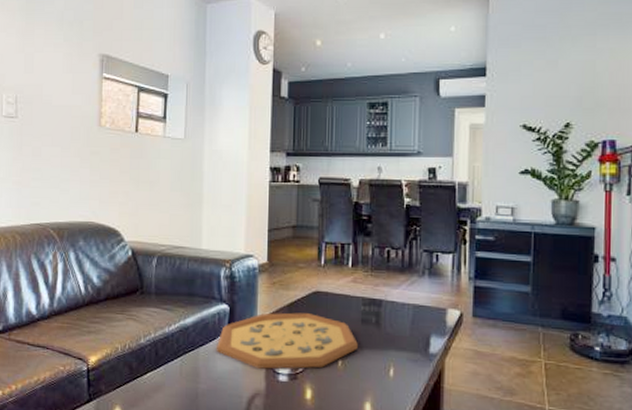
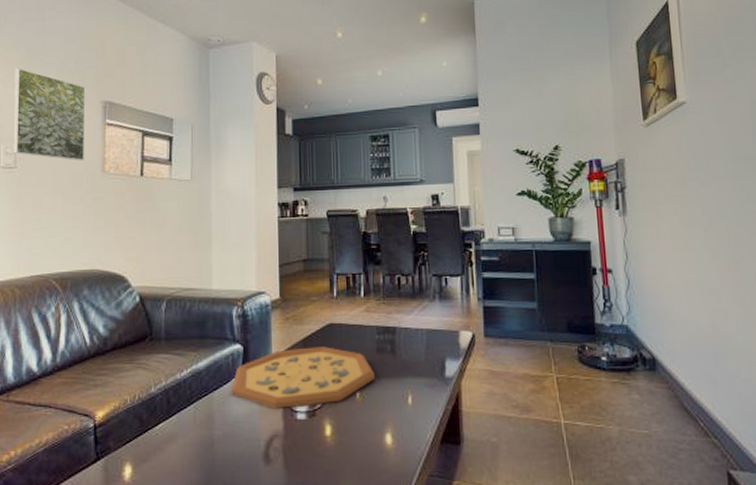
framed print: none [14,17,84,114] -> present [13,68,86,161]

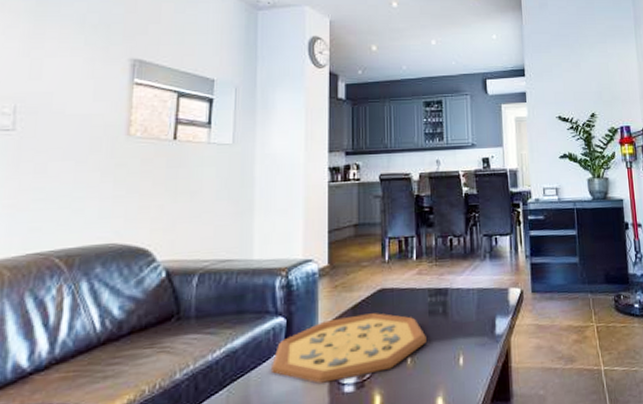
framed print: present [13,68,86,161] -> none [11,19,111,124]

